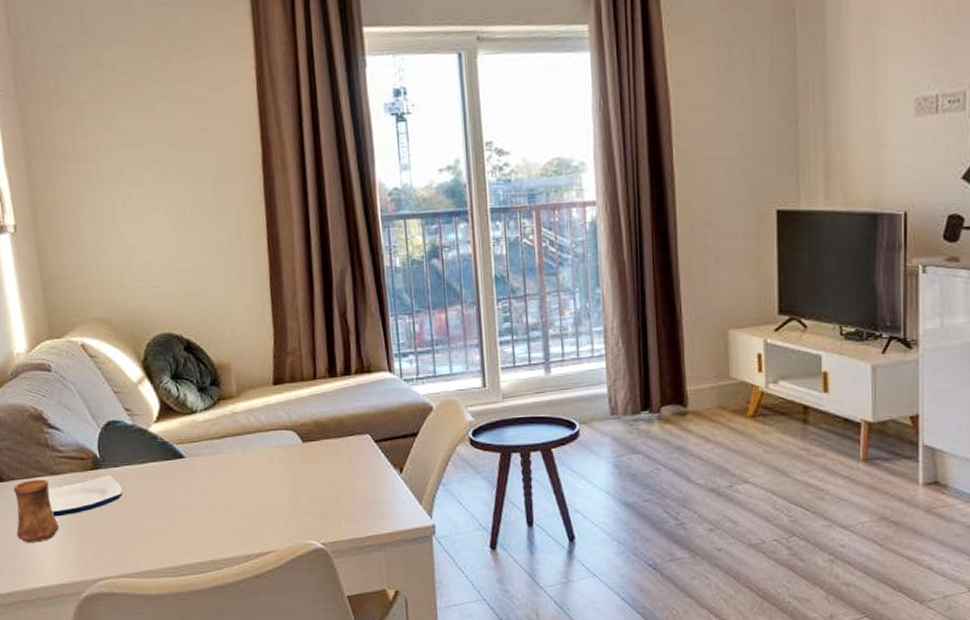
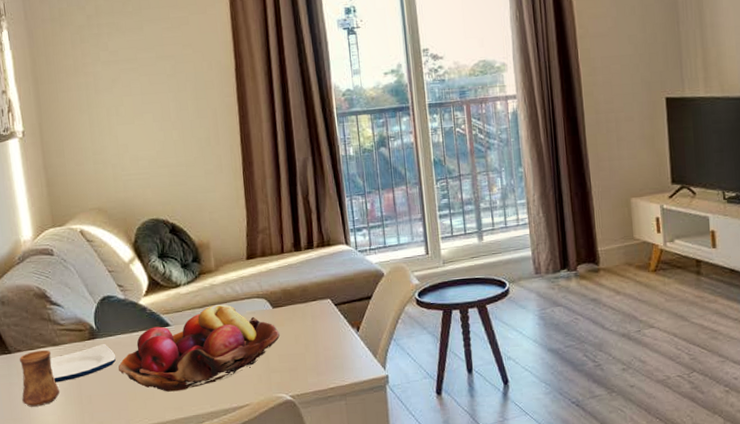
fruit basket: none [125,436,312,533] -> present [118,304,281,392]

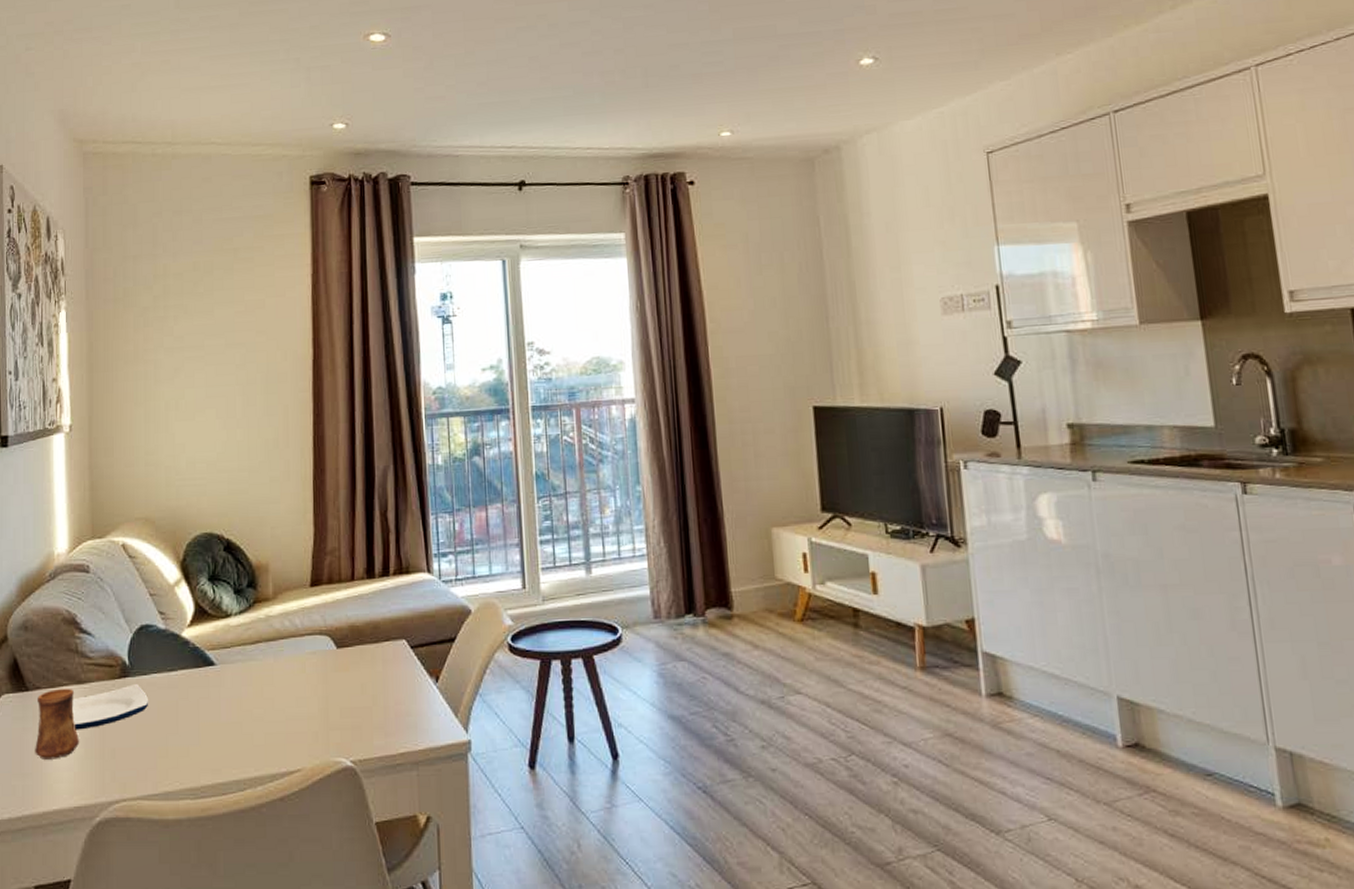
fruit basket: present [118,304,281,392] -> none [149,641,344,749]

